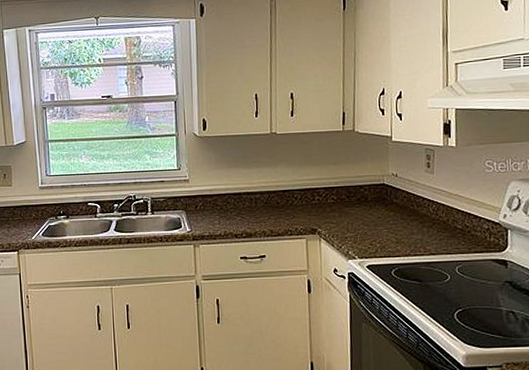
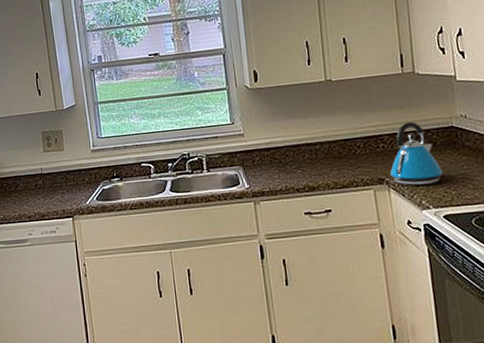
kettle: none [322,177,370,236] -> present [390,121,443,185]

